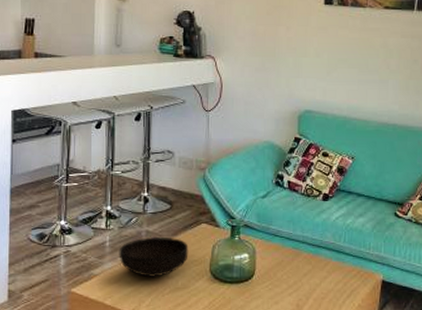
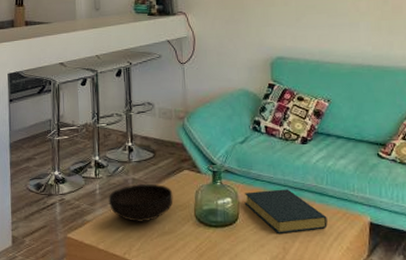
hardback book: none [261,246,342,290] -> present [244,189,328,233]

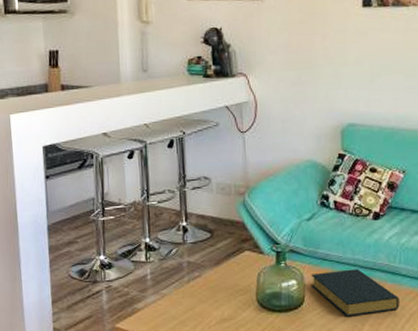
bowl: present [108,184,173,222] -> none [160,267,233,309]

